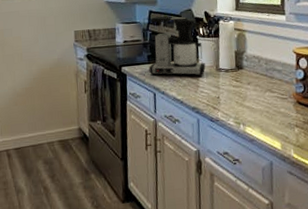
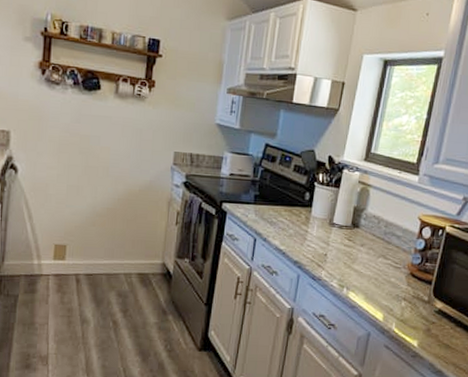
coffee maker: present [149,16,206,77] -> none [253,151,320,228]

